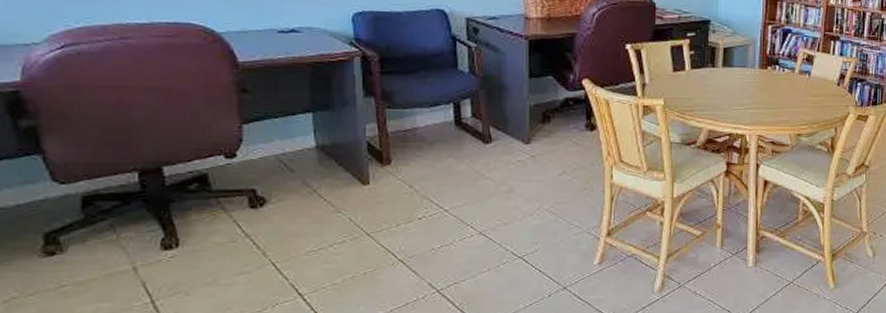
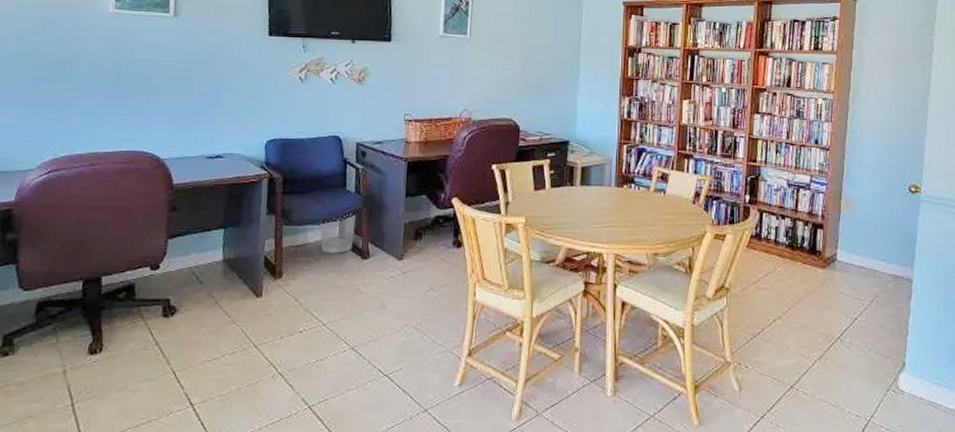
wastebasket: none [430,95,473,138] -> present [320,213,356,254]

